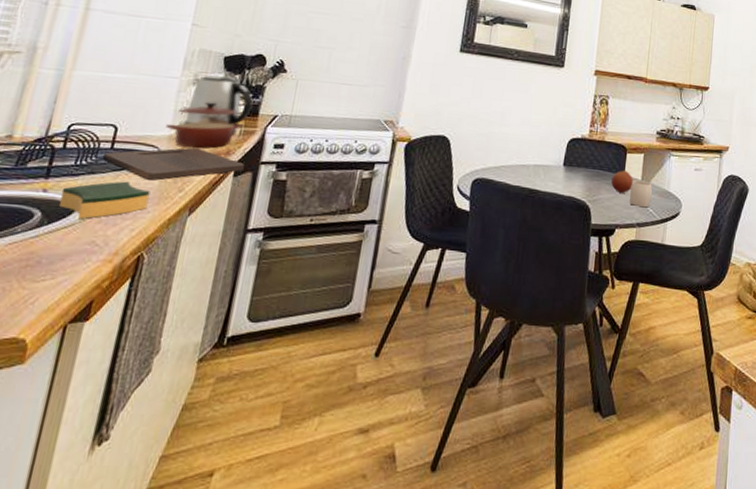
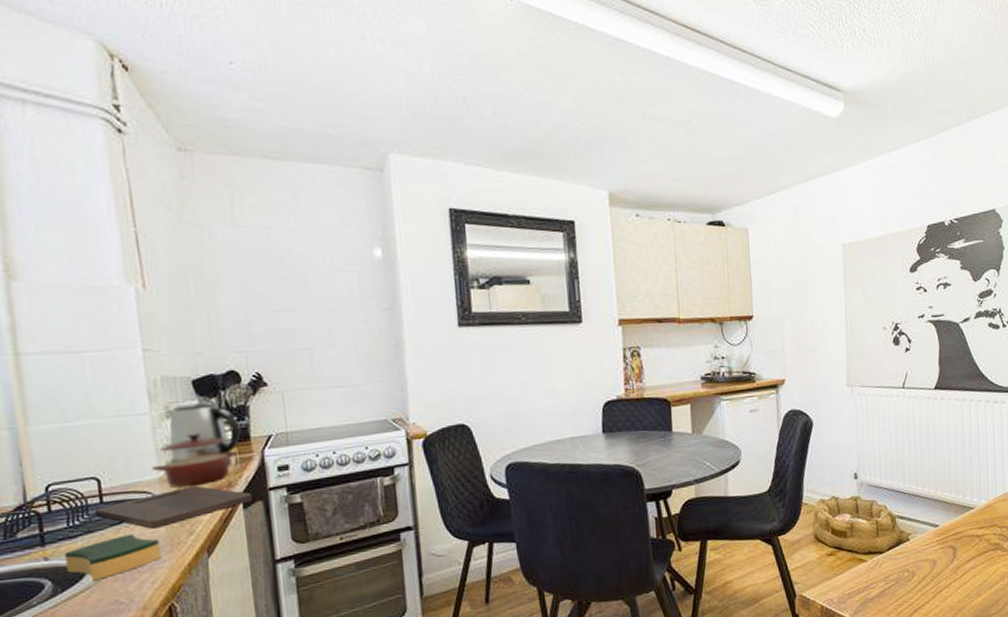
fruit: present [611,170,634,193] -> none [659,425,684,451]
mug: present [629,180,652,208] -> none [681,433,706,463]

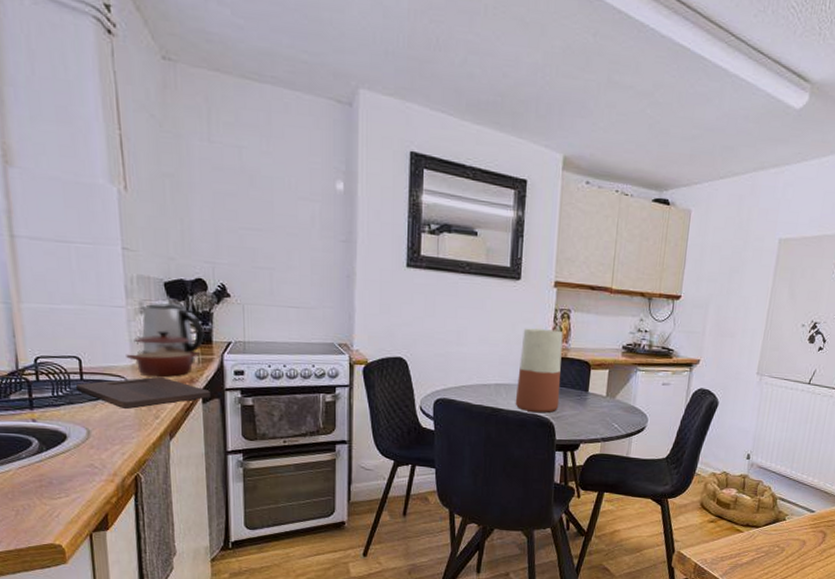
sponge: present [63,533,162,580] -> none [49,410,131,445]
vase: none [592,370,643,463] -> present [515,328,563,413]

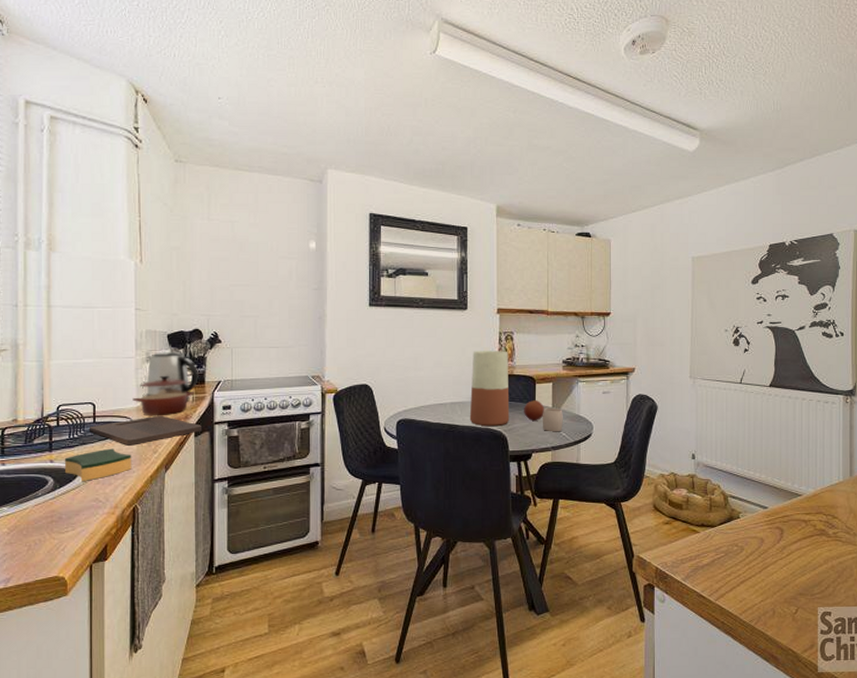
sponge: none [49,410,131,445] -> present [64,448,132,481]
fruit: none [575,386,599,409] -> present [524,399,545,421]
mug: none [593,396,617,423] -> present [542,407,563,432]

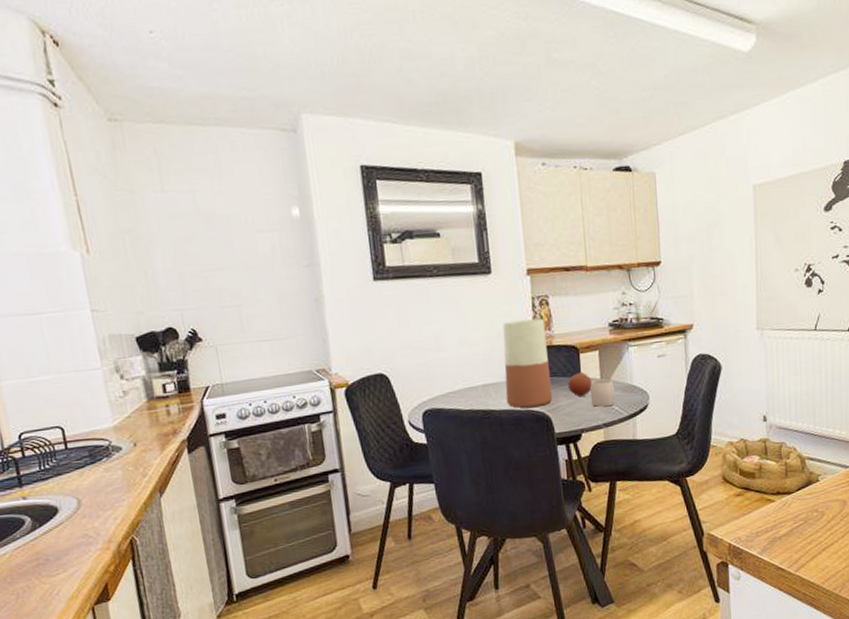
sponge: present [64,448,132,481] -> none [38,476,121,517]
cutting board: present [90,415,201,446] -> none [62,433,195,472]
saucepan: present [132,375,195,416] -> none [107,385,181,436]
kettle: present [146,352,199,402] -> none [117,357,182,414]

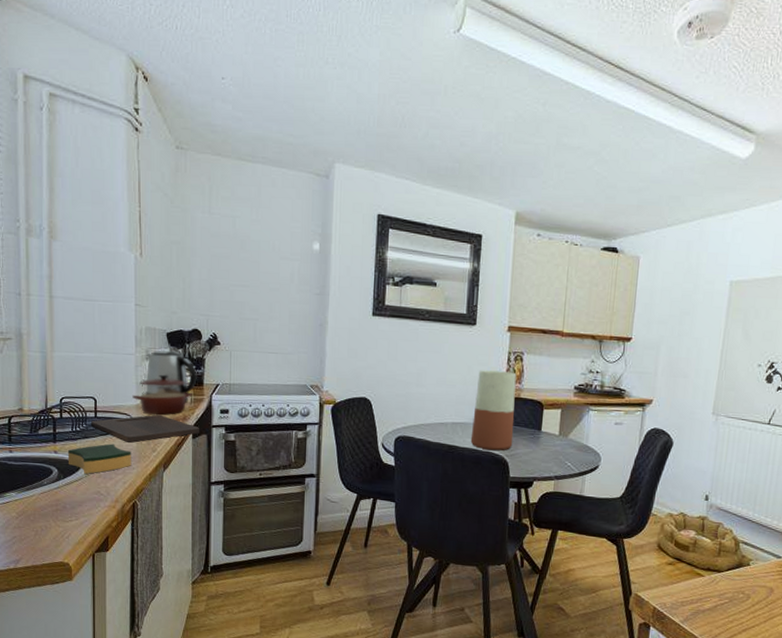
sponge: none [38,476,121,517] -> present [67,443,132,474]
cutting board: none [62,433,195,472] -> present [91,414,199,443]
saucepan: none [107,385,181,436] -> present [132,374,193,415]
kettle: none [117,357,182,414] -> present [145,351,197,403]
fruit: present [568,371,593,396] -> none [528,425,551,448]
mug: present [589,379,615,408] -> none [546,435,570,462]

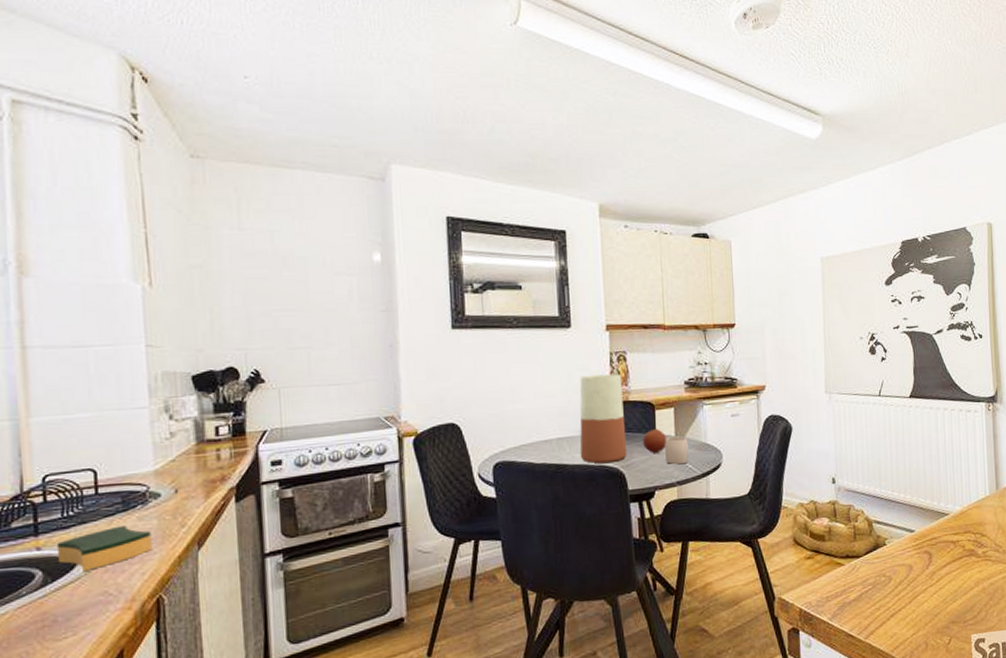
cutting board: present [91,414,199,443] -> none [90,478,244,521]
saucepan: present [132,374,193,415] -> none [148,427,233,481]
kettle: present [145,351,197,403] -> none [166,397,237,459]
fruit: none [528,425,551,448] -> present [643,428,667,453]
mug: none [546,435,570,462] -> present [664,436,689,465]

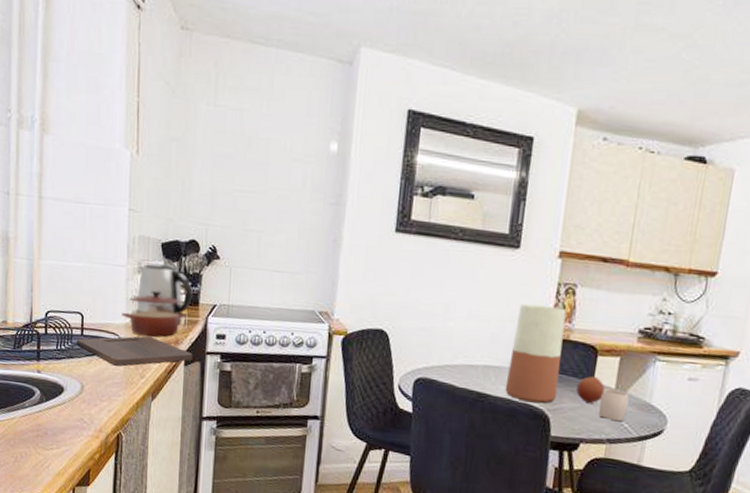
sponge: present [56,525,152,571] -> none [51,366,118,399]
cutting board: none [90,478,244,521] -> present [77,335,192,367]
saucepan: none [148,427,233,481] -> present [122,290,188,337]
kettle: none [166,397,237,459] -> present [136,263,193,324]

